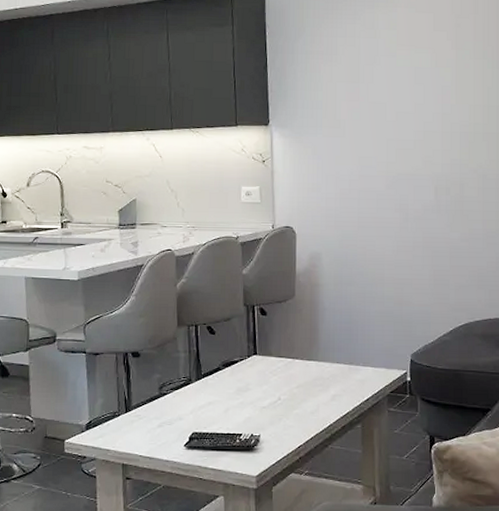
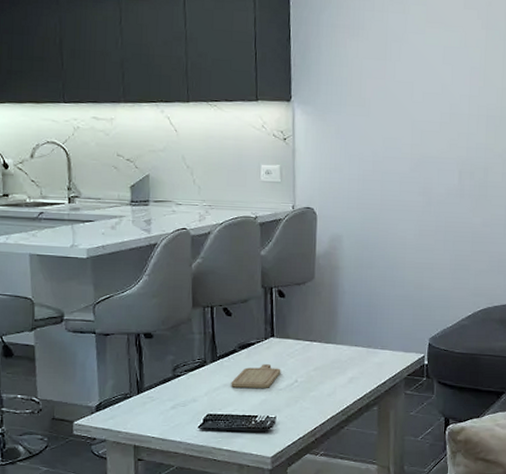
chopping board: none [215,382,264,406] -> present [231,364,281,388]

